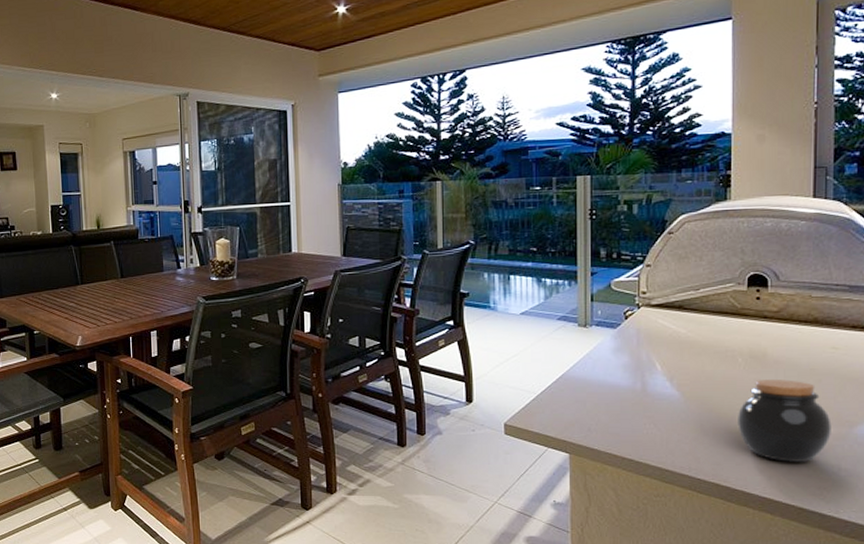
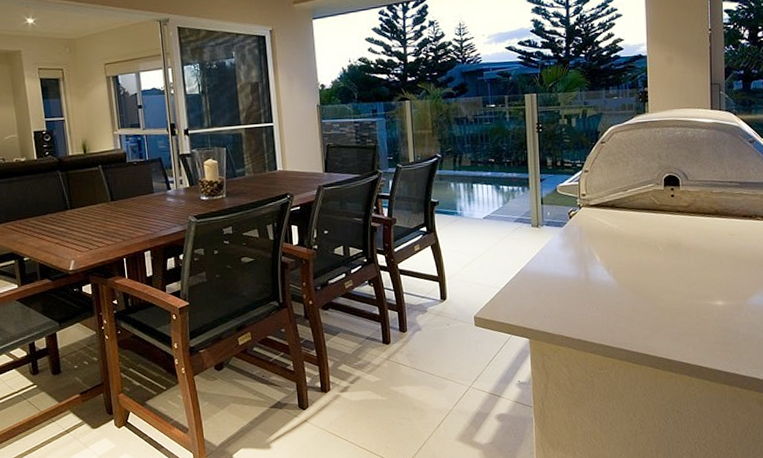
jar: present [738,378,832,462] -> none [661,263,731,332]

